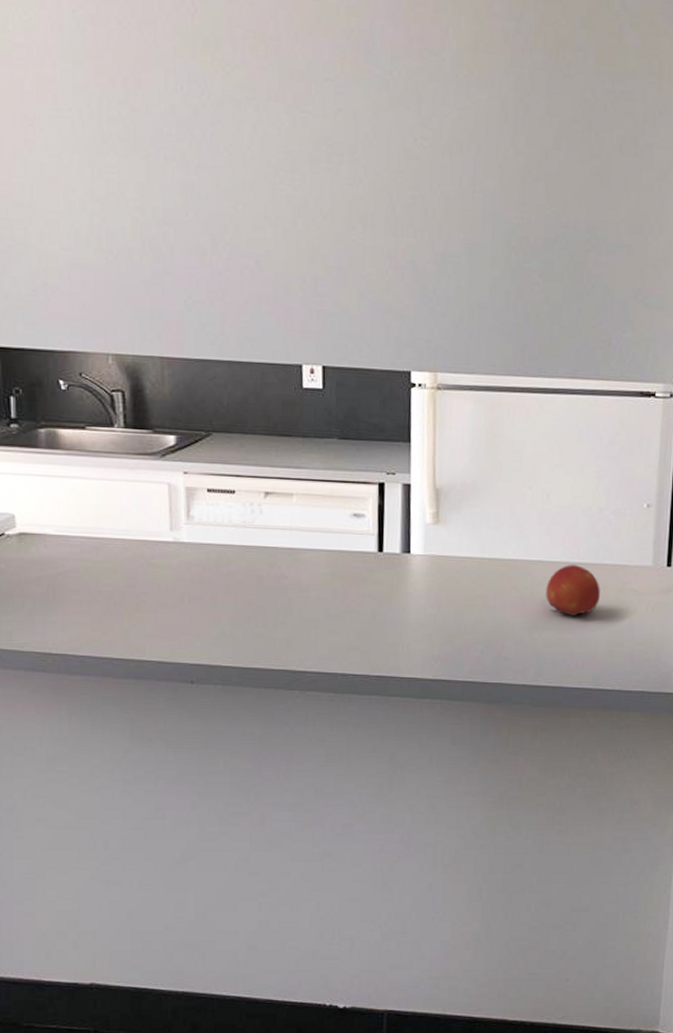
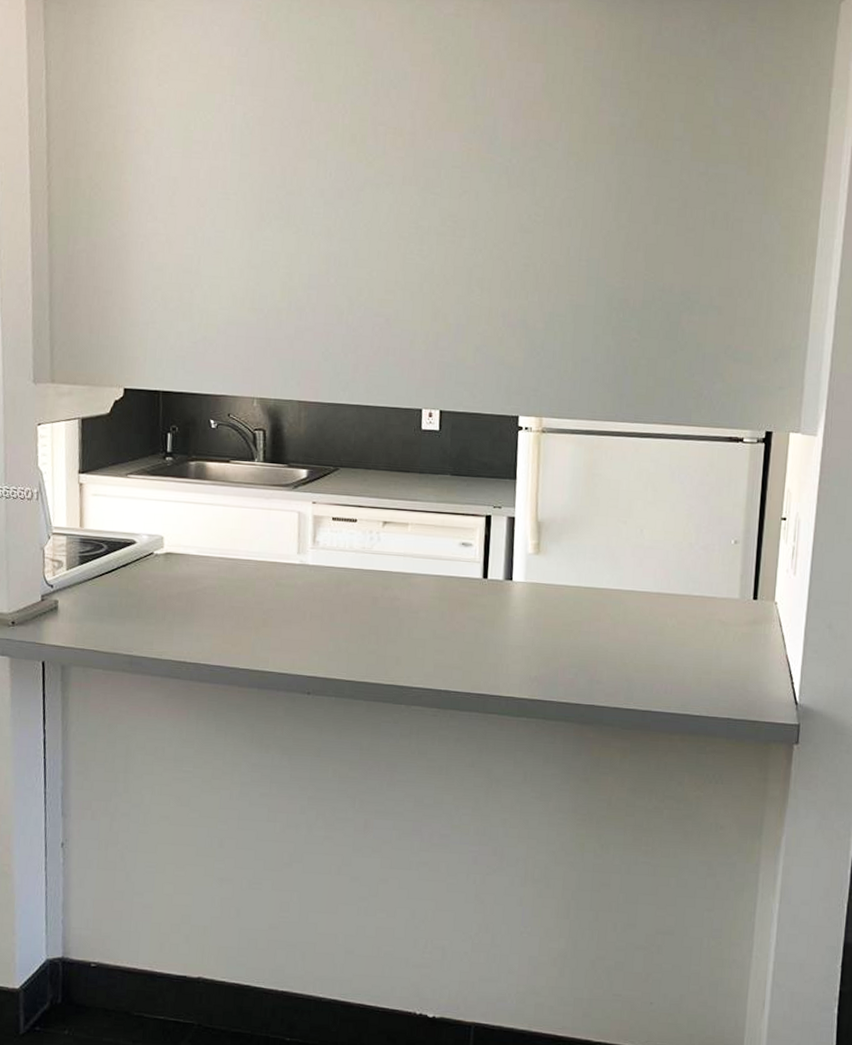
fruit: present [546,565,600,616] -> none [637,595,689,644]

